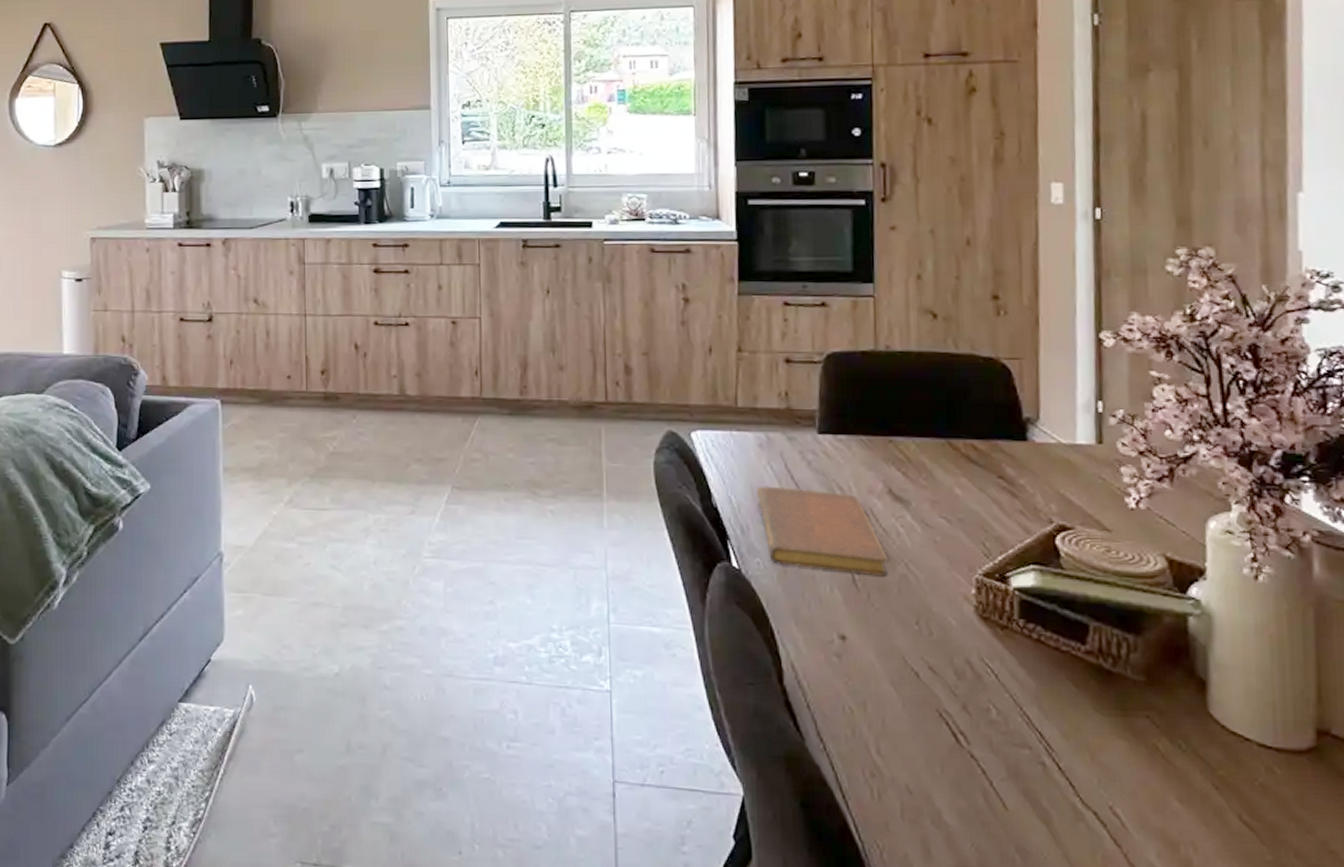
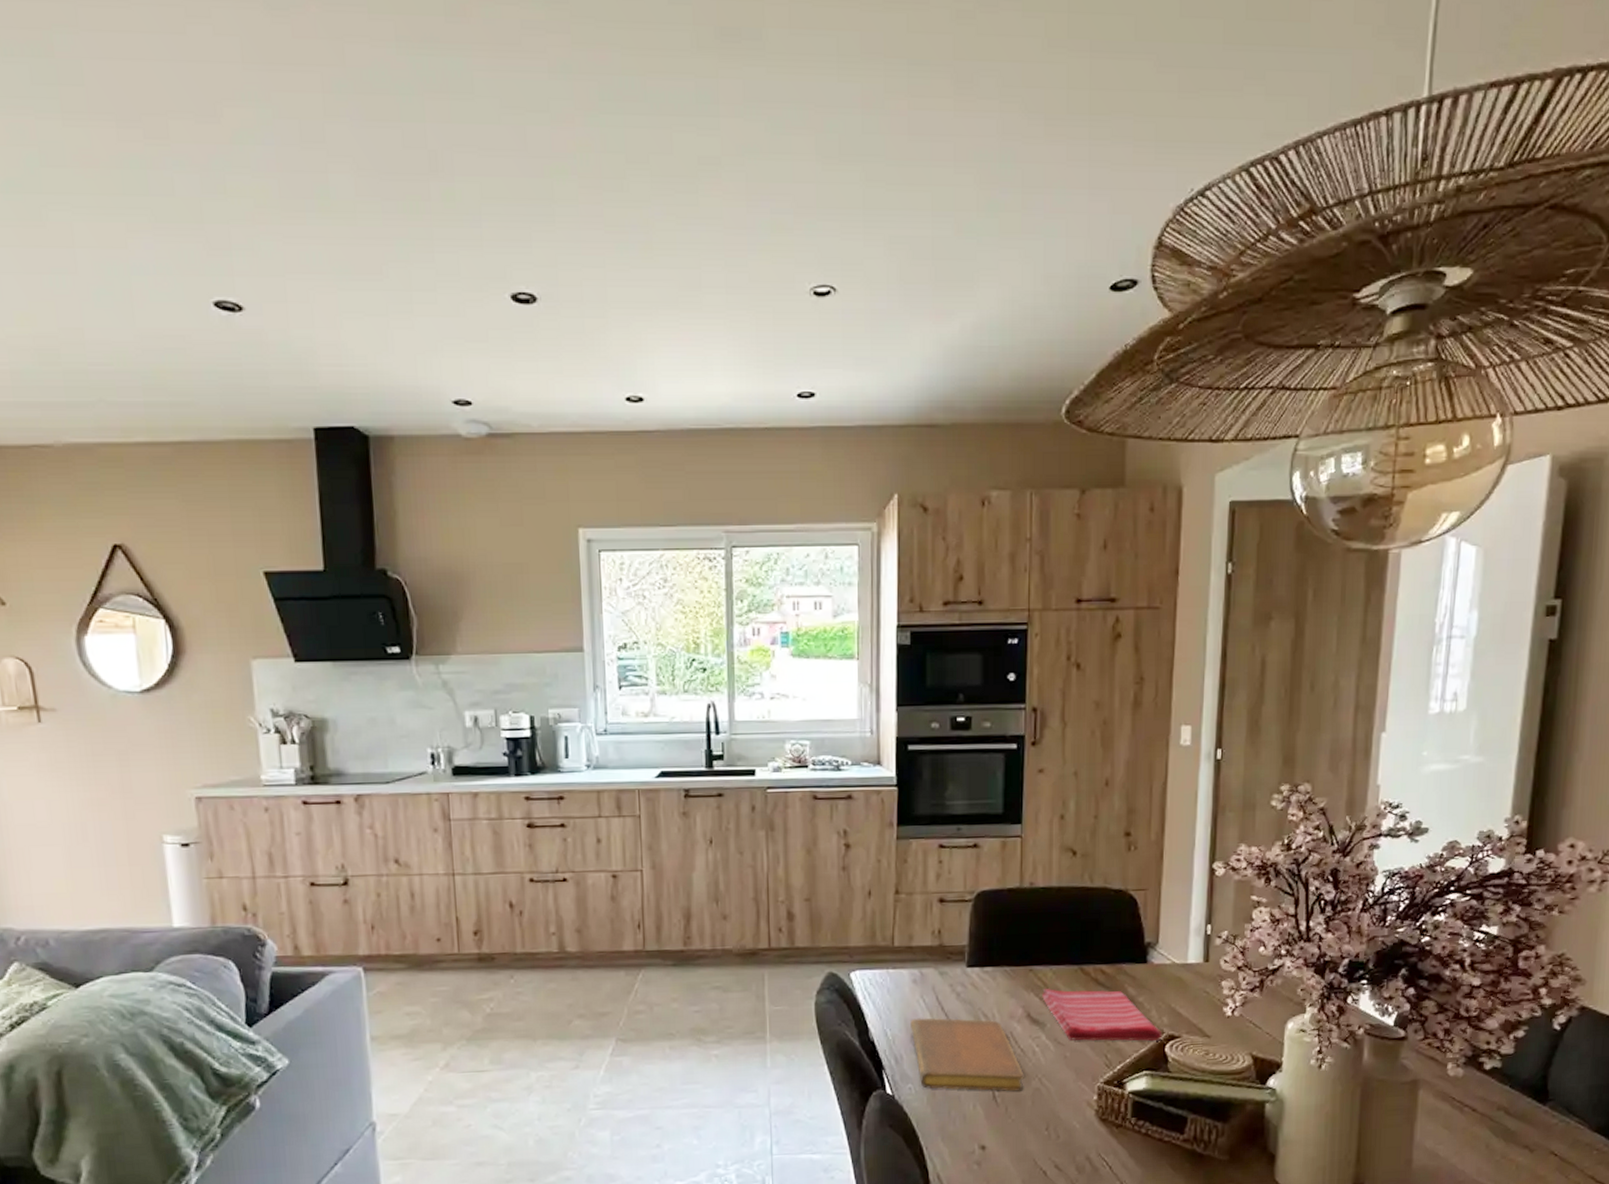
dish towel: none [905,463,1051,531] -> present [1042,989,1162,1041]

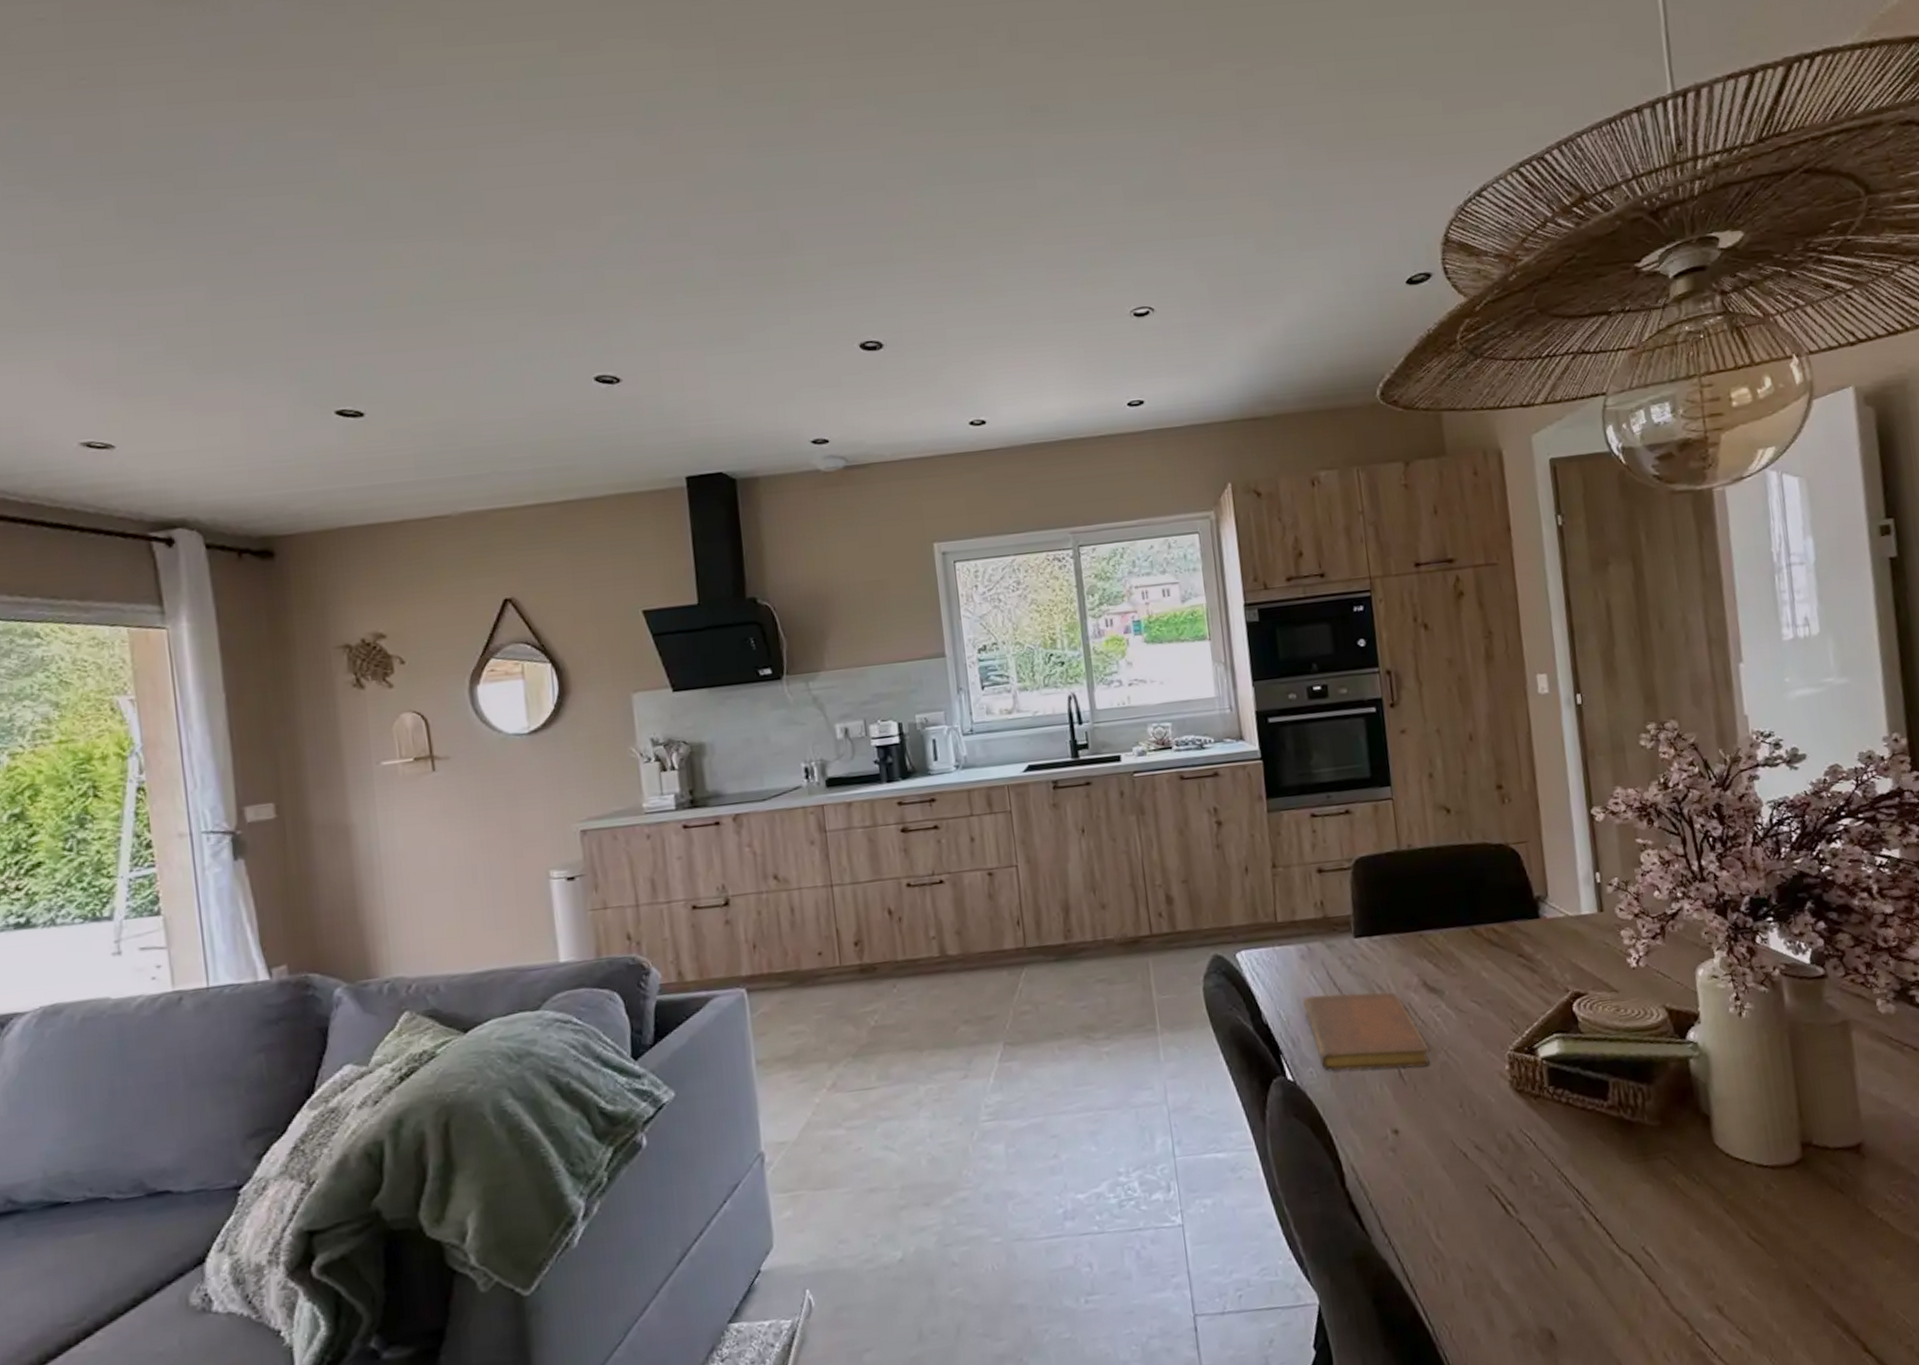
dish towel: present [1042,989,1162,1041] -> none [1436,950,1568,1007]

